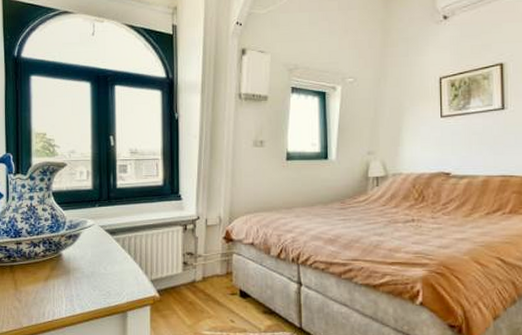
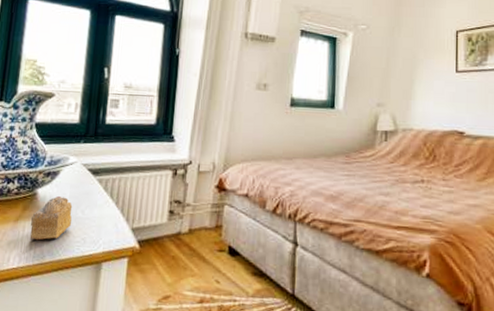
cake slice: none [59,256,96,296] -> present [29,196,73,241]

